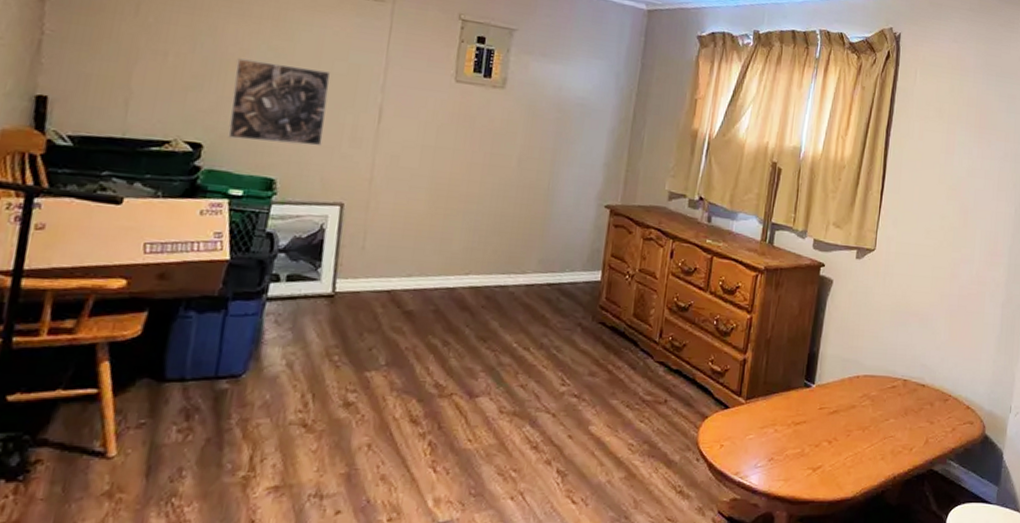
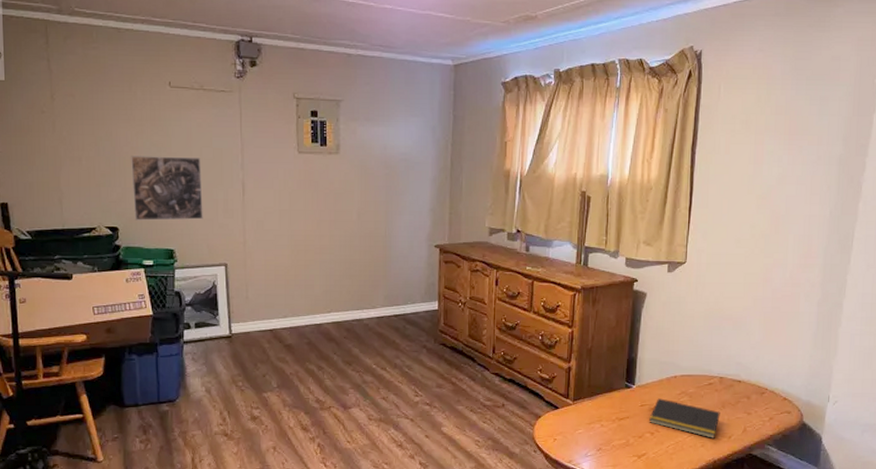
notepad: none [827,401,903,450] -> present [649,398,720,438]

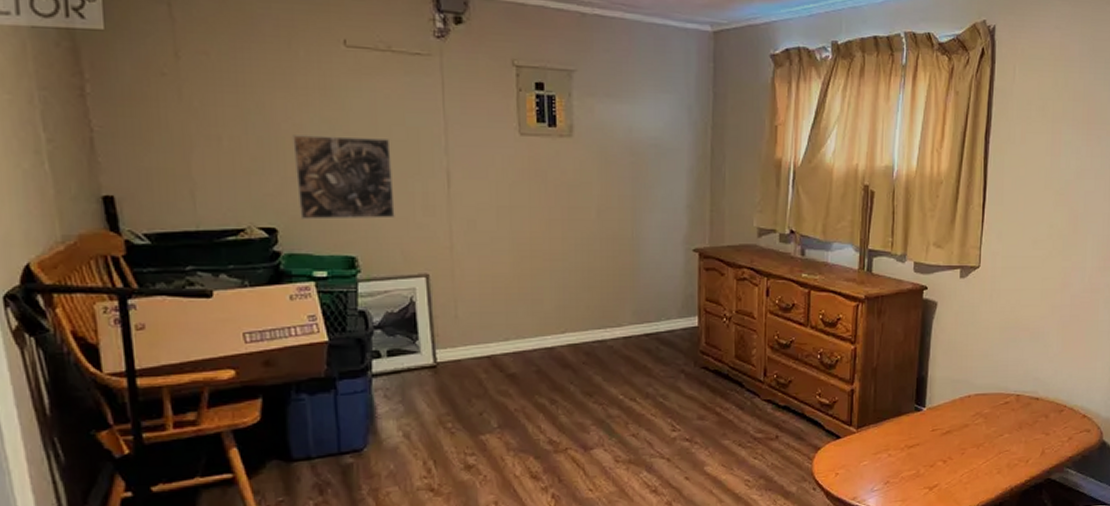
notepad: present [649,398,720,438] -> none [941,421,1017,464]

